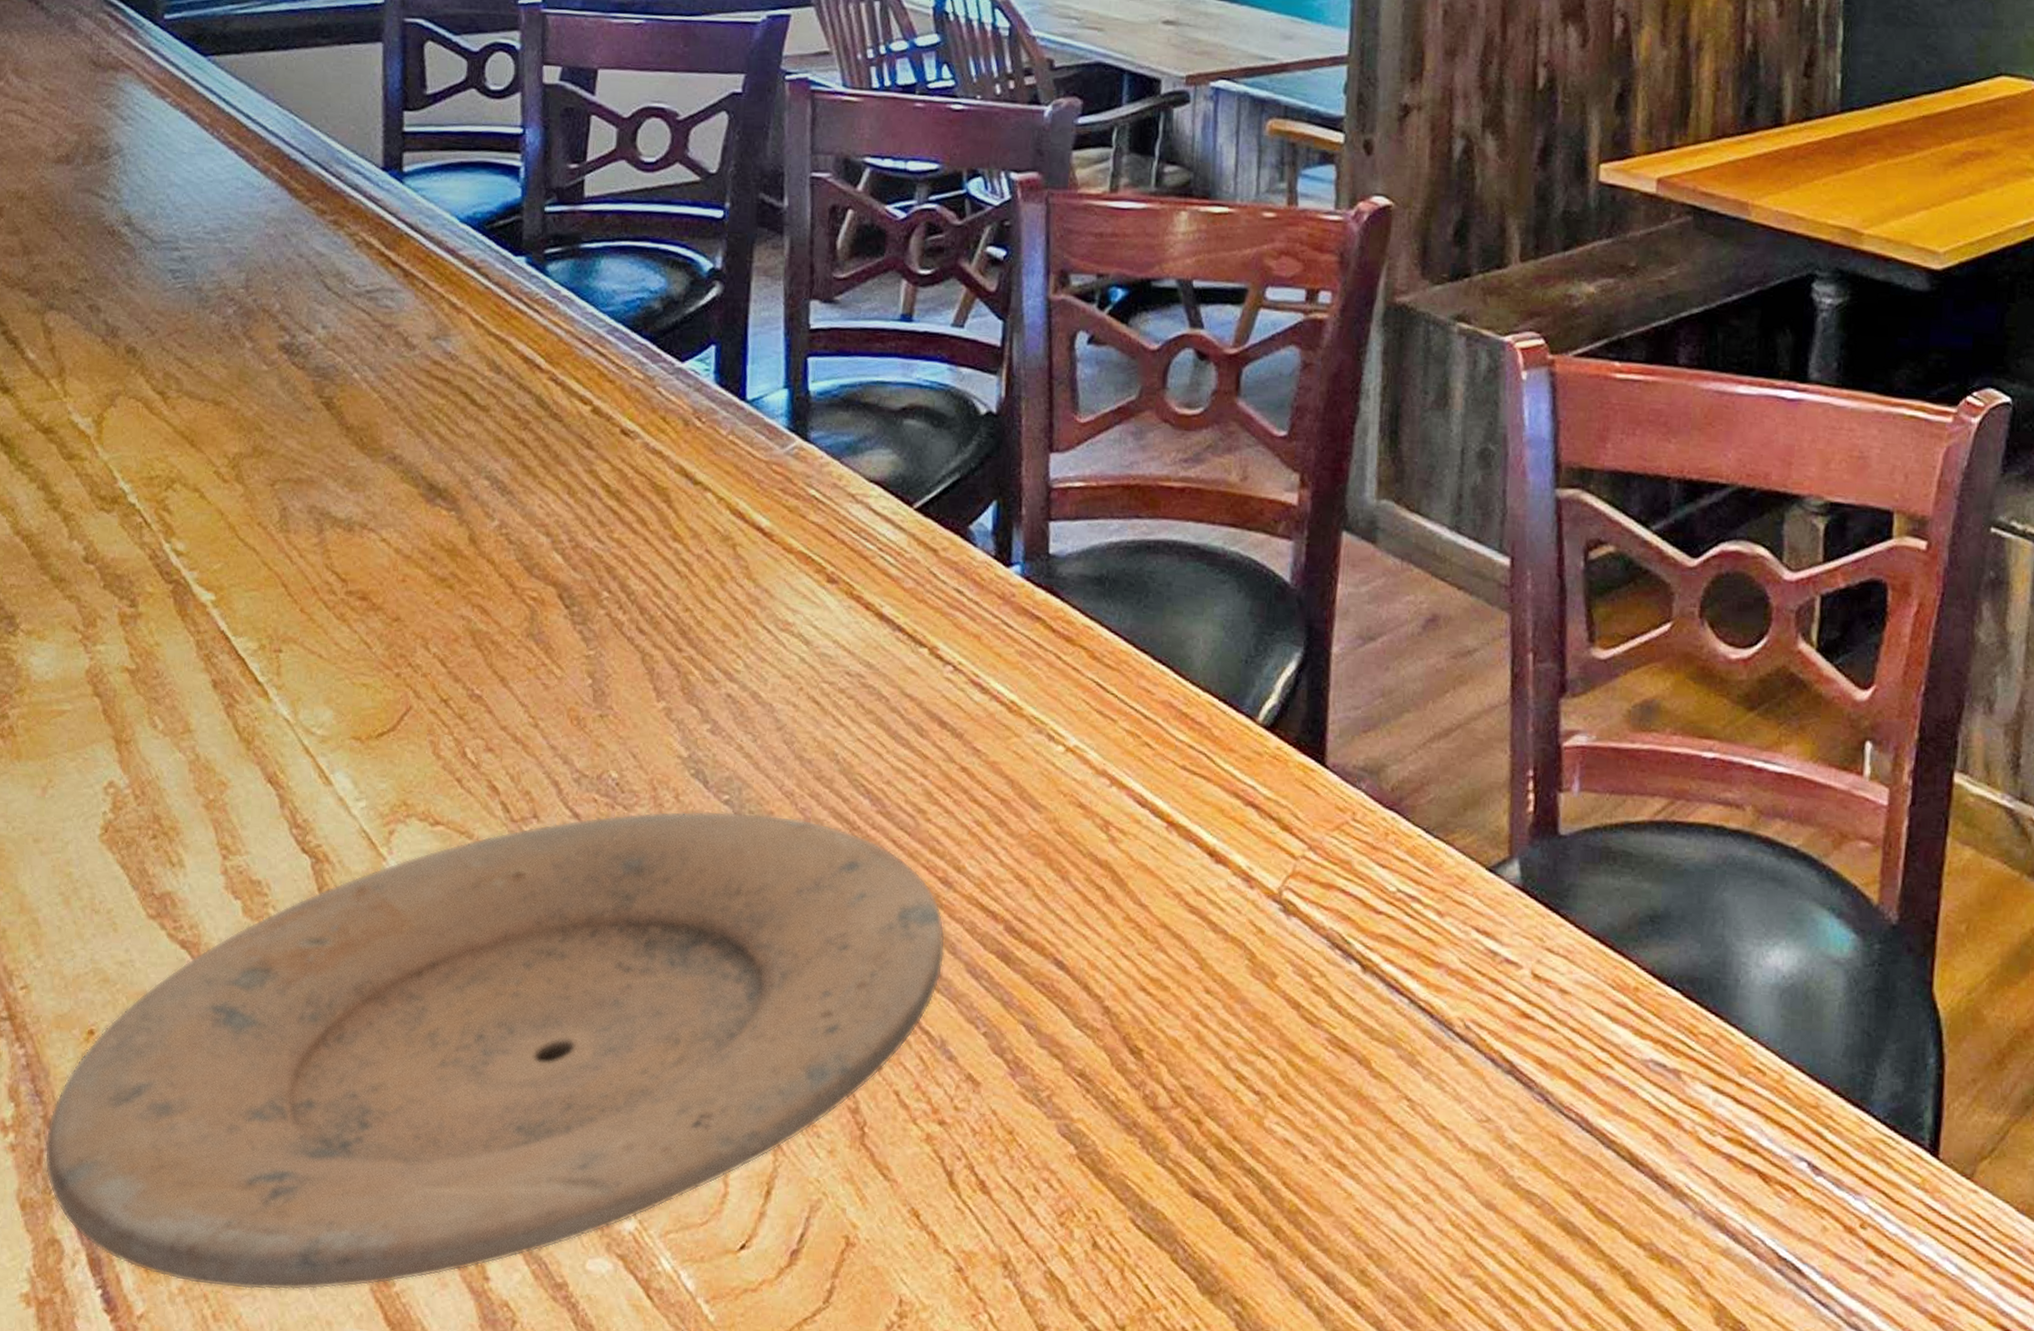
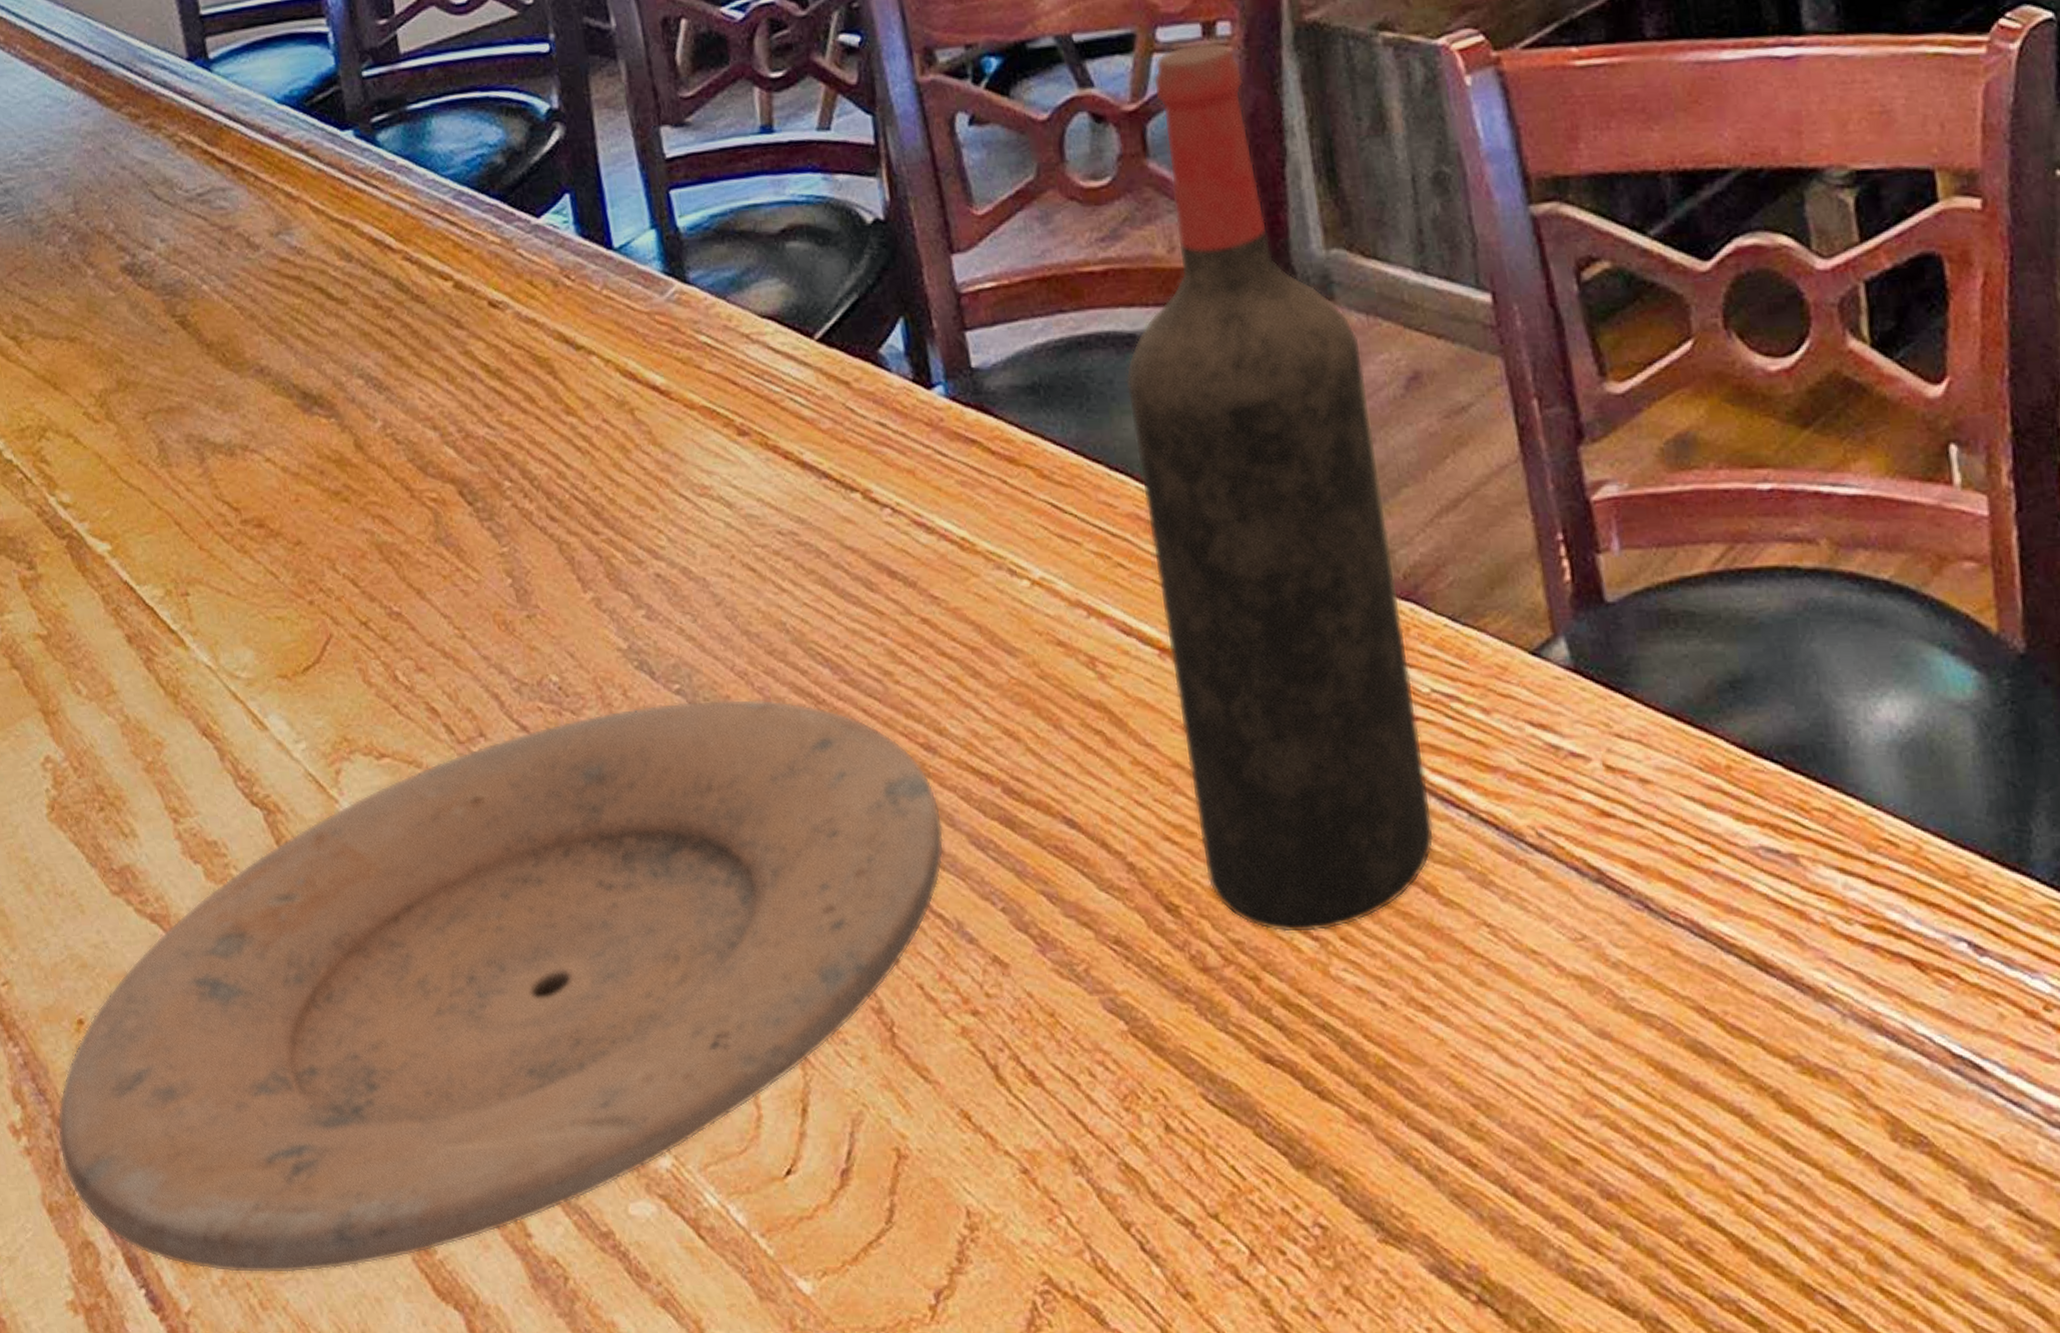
wine bottle: none [1171,305,1392,1087] -> present [1125,41,1435,933]

